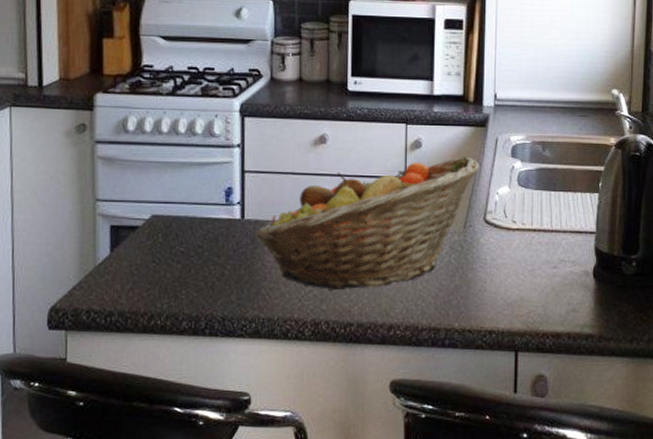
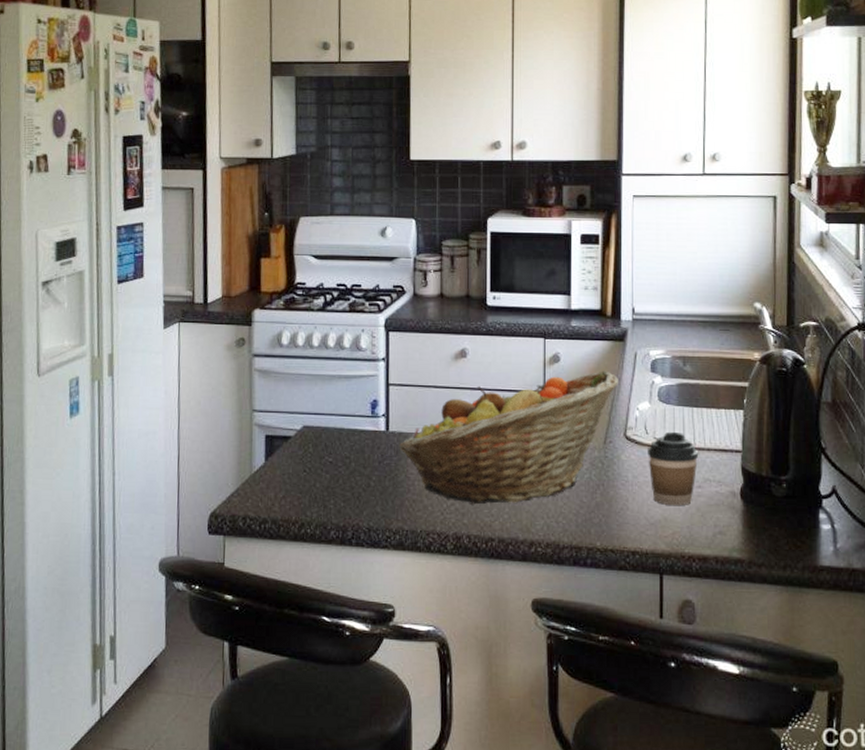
coffee cup: none [506,214,555,285] -> present [648,431,699,505]

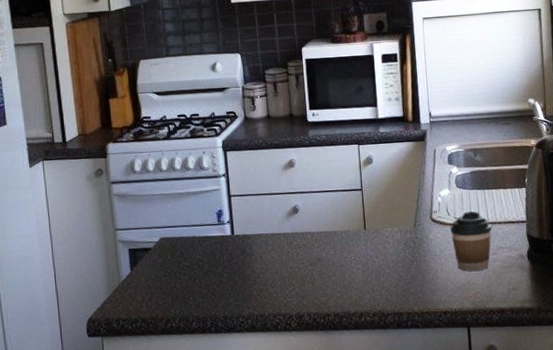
fruit basket: present [399,370,618,505] -> none [244,167,422,288]

